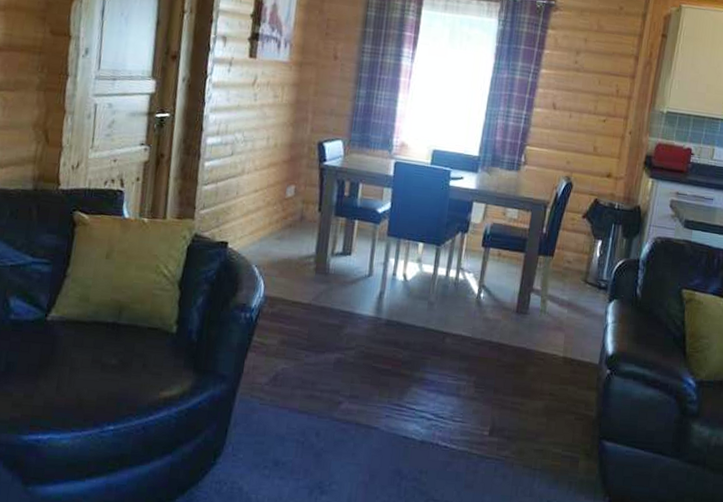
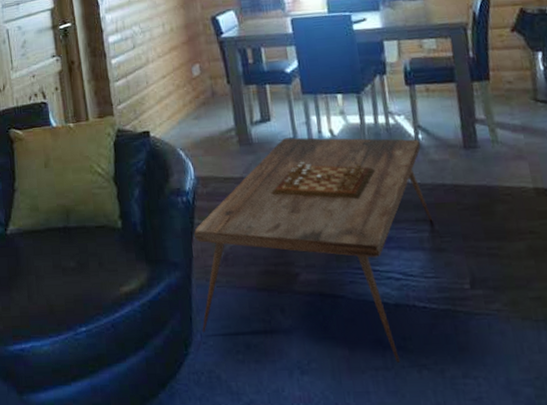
coffee table: none [235,274,480,492] -> present [194,137,433,363]

